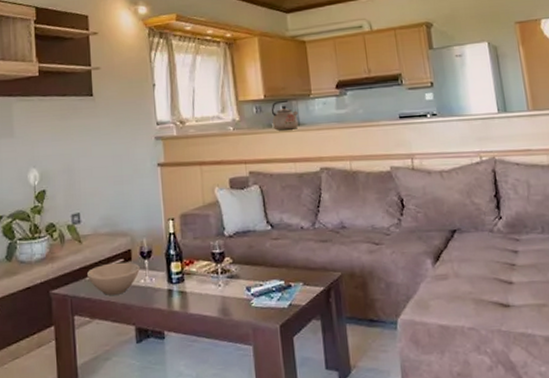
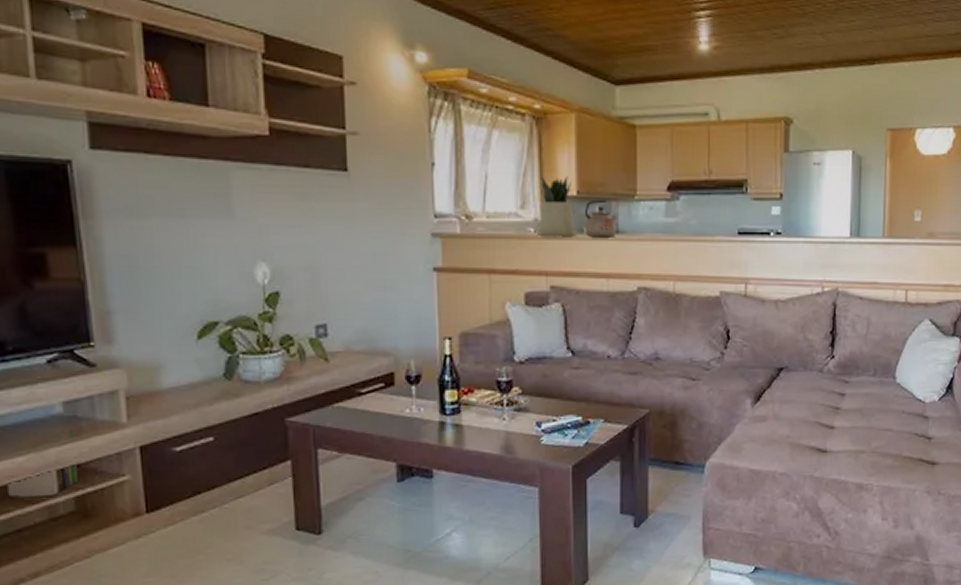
bowl: present [86,262,140,295] -> none [334,387,405,426]
planter: none [235,84,266,133] -> present [536,176,576,237]

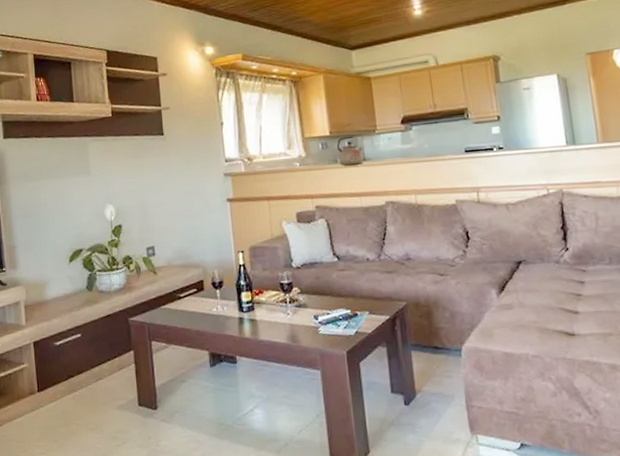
planter: present [536,176,576,237] -> none [301,121,332,169]

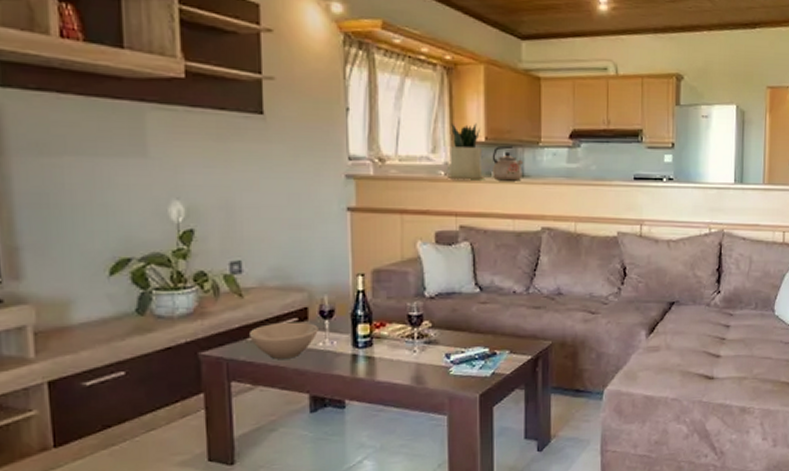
bowl: none [162,292,212,323] -> present [248,321,318,359]
planter: none [301,121,332,169] -> present [446,123,484,180]

